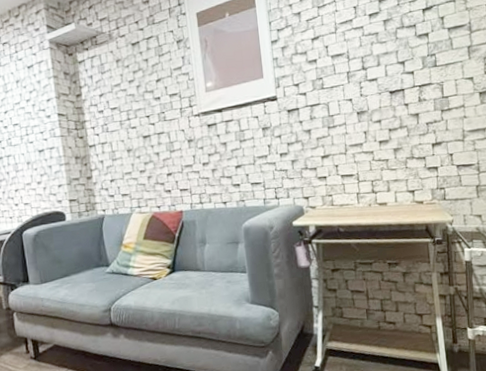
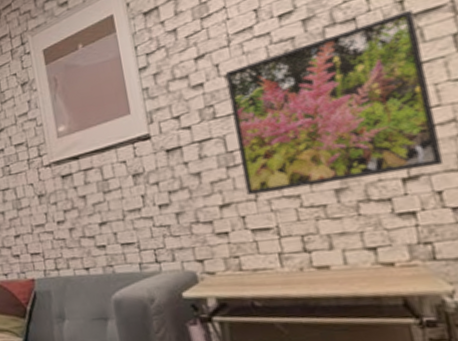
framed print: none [331,24,455,150] -> present [225,9,444,196]

